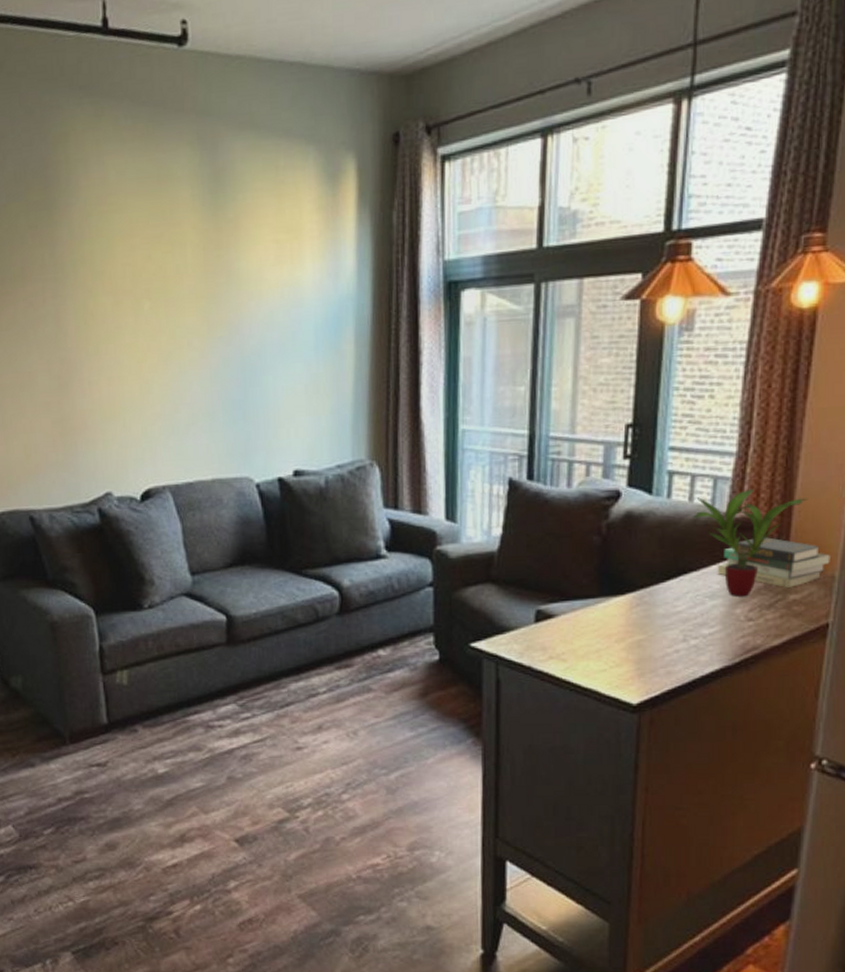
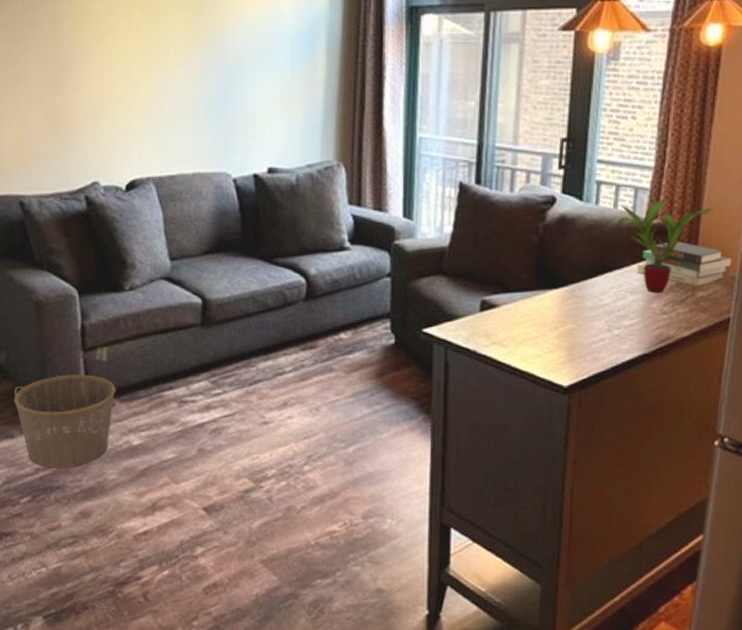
basket: none [32,698,138,799] -> present [14,373,116,469]

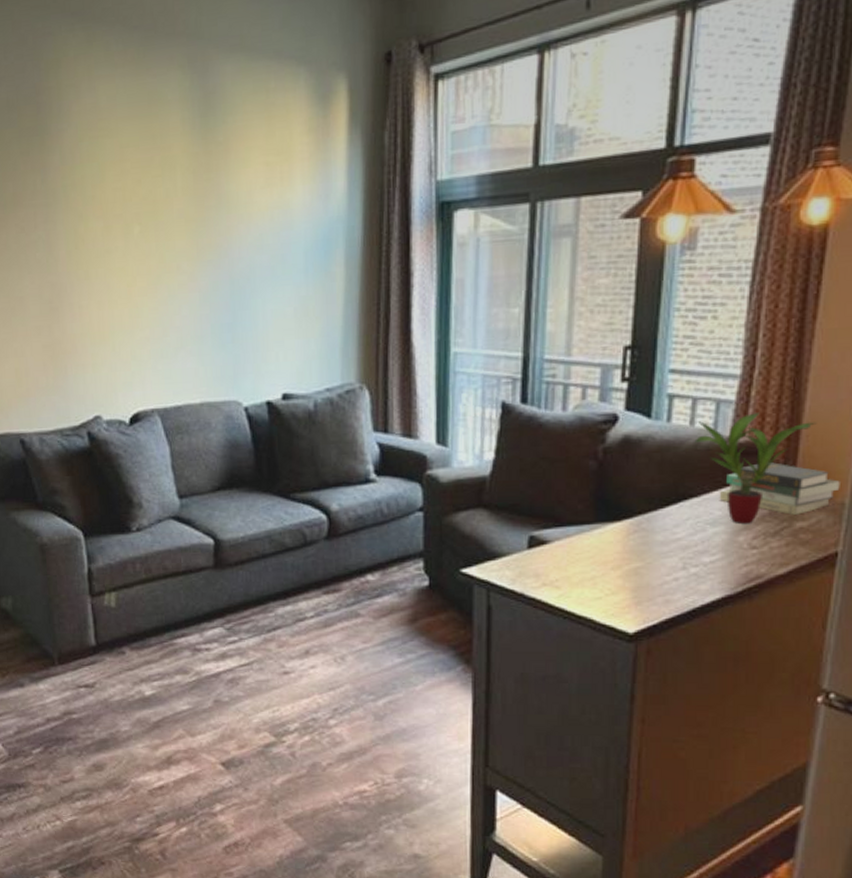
basket: present [14,373,116,469] -> none [22,620,126,719]

